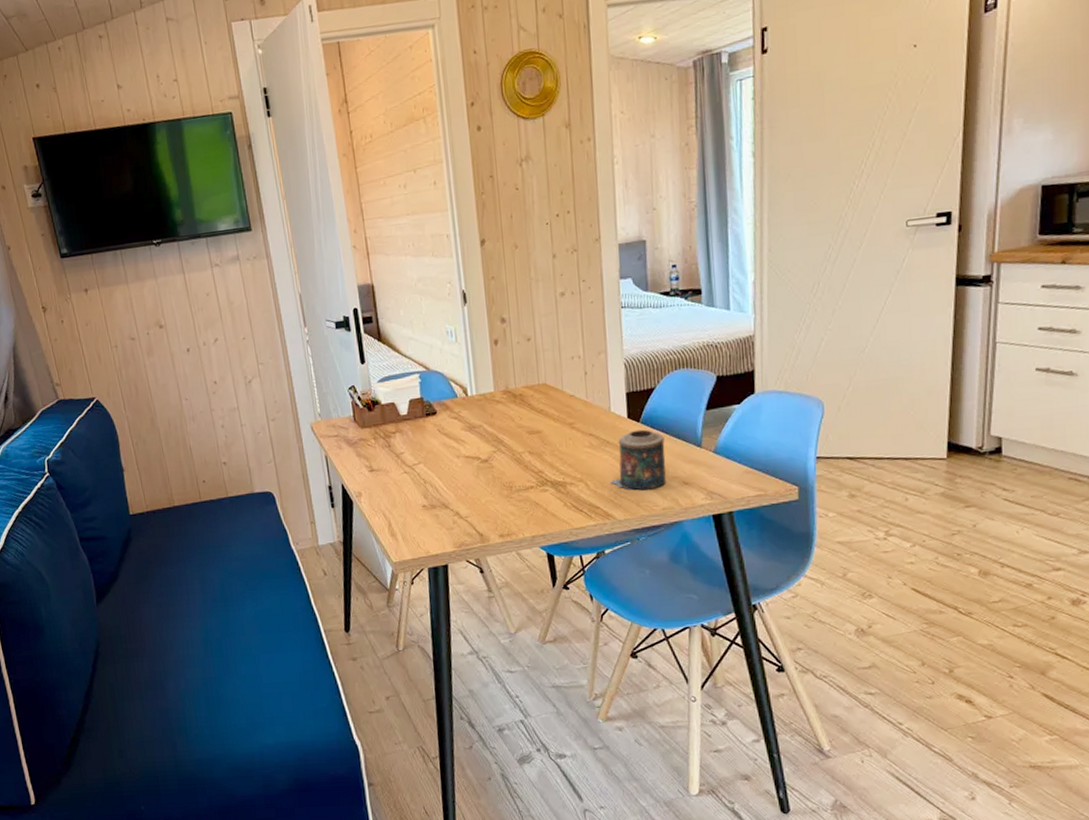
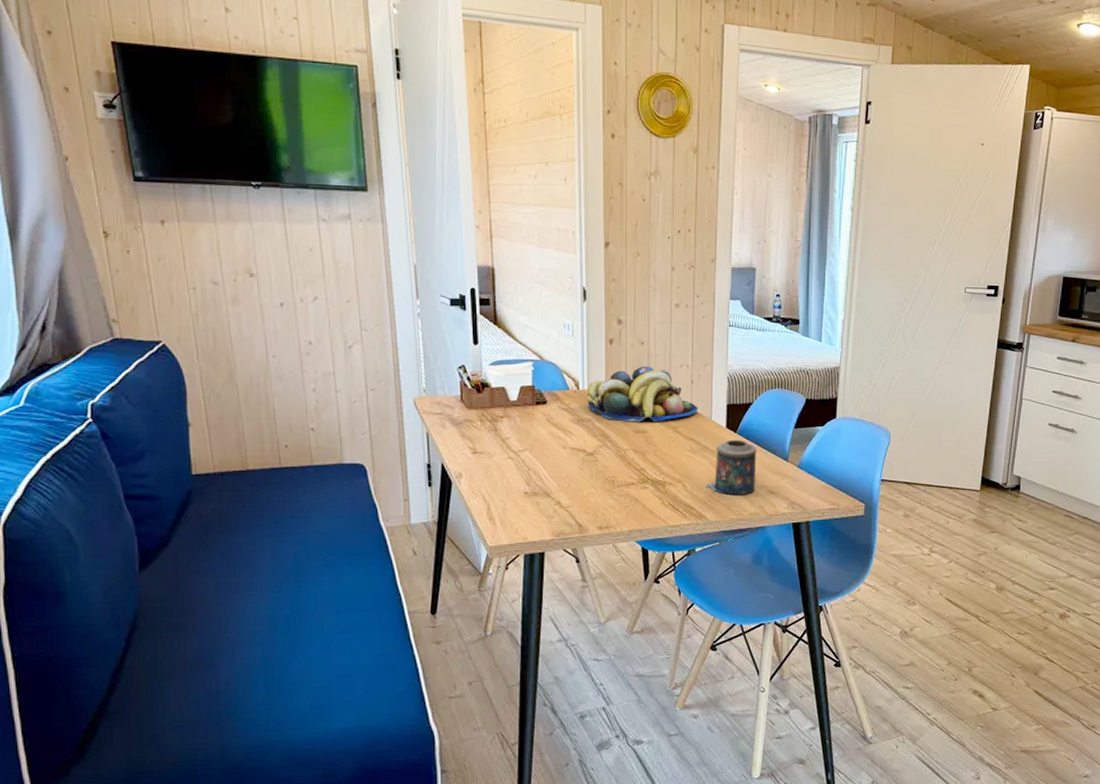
fruit bowl: none [475,362,595,424] -> present [586,366,698,422]

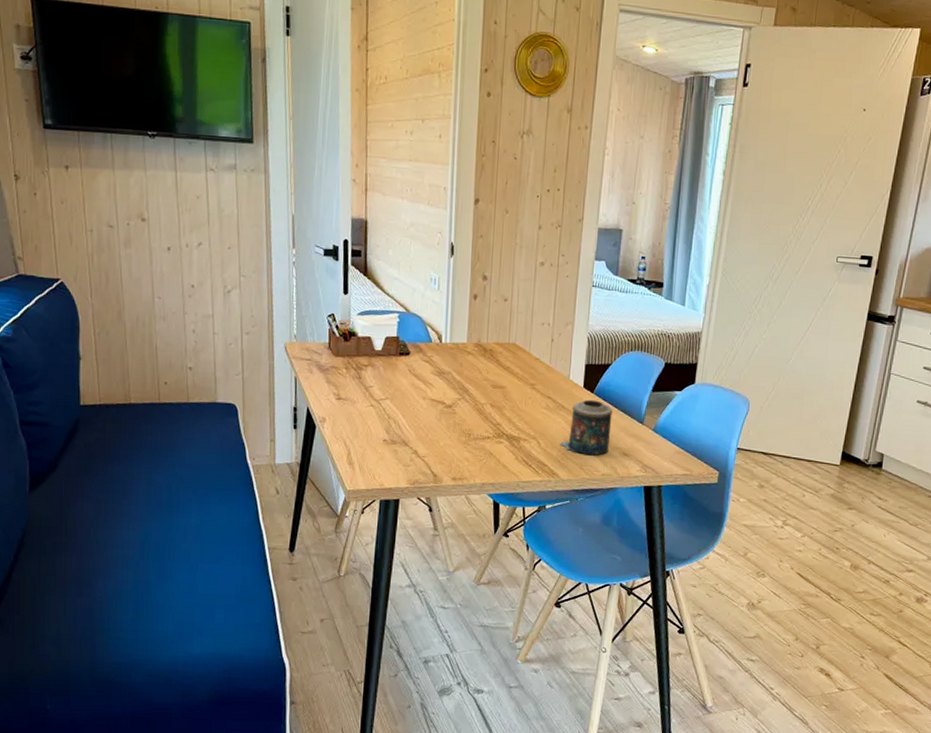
fruit bowl: present [586,366,698,422] -> none [448,322,557,379]

